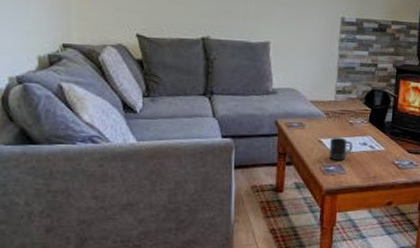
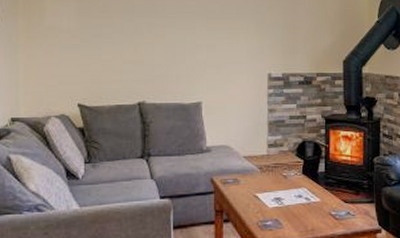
mug: present [330,137,352,160] -> none [266,191,288,215]

